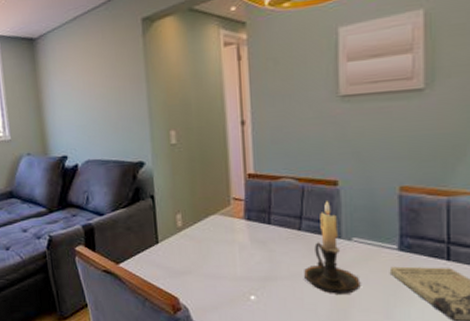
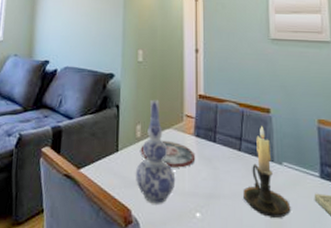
vase: none [179,184,226,291] -> present [135,99,176,204]
plate: none [183,227,247,254] -> present [140,140,196,168]

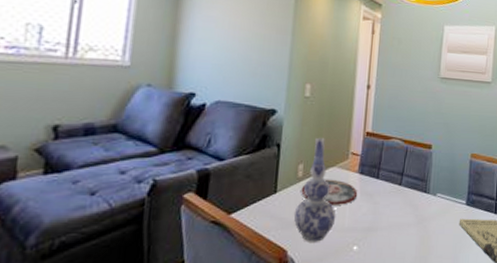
candle holder: present [243,126,291,218] -> none [399,161,439,243]

